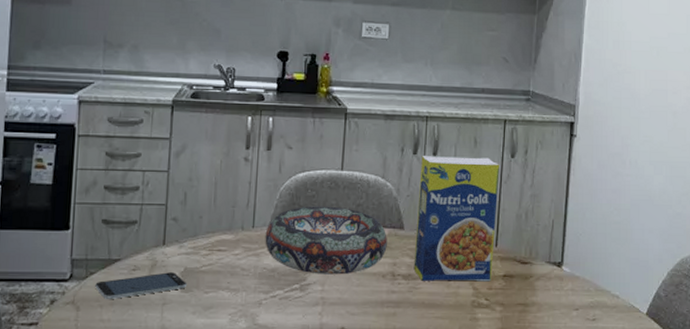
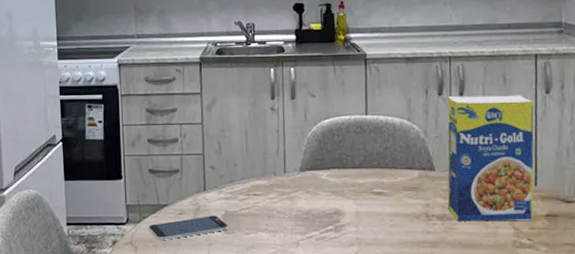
decorative bowl: present [265,206,387,275] -> none [297,150,419,216]

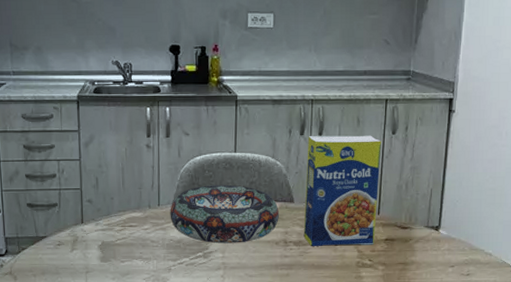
smartphone: present [149,216,229,240] -> none [27,246,106,269]
decorative bowl: none [297,150,419,216] -> present [170,184,279,244]

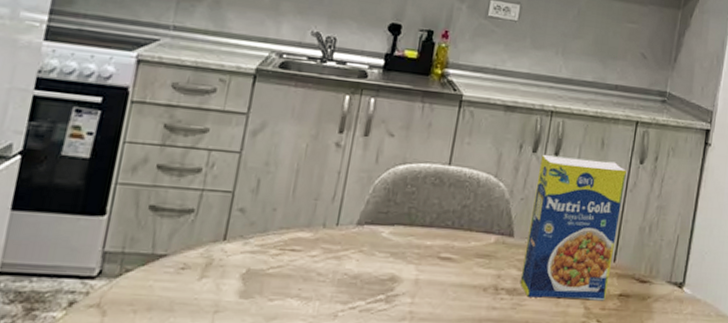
decorative bowl: present [170,184,279,244] -> none [349,204,494,286]

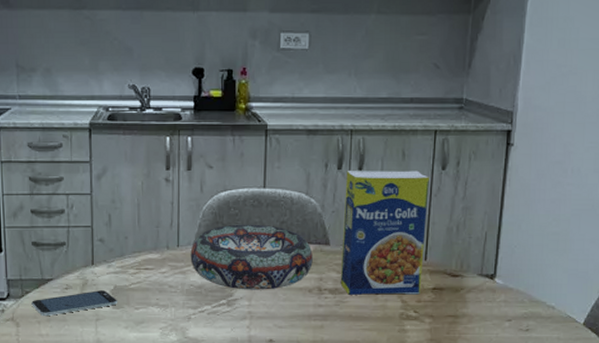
smartphone: none [130,273,249,303] -> present [31,290,118,316]
decorative bowl: none [349,204,494,286] -> present [190,224,313,290]

